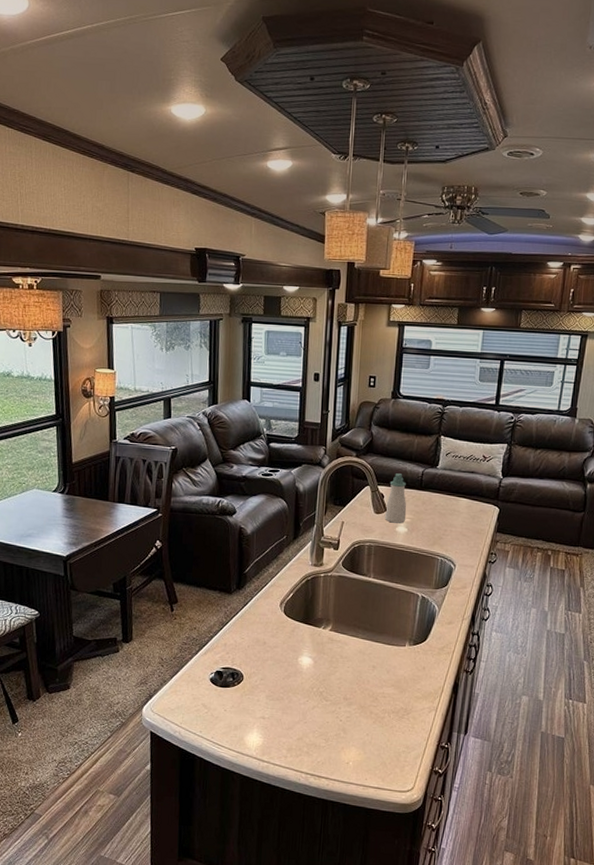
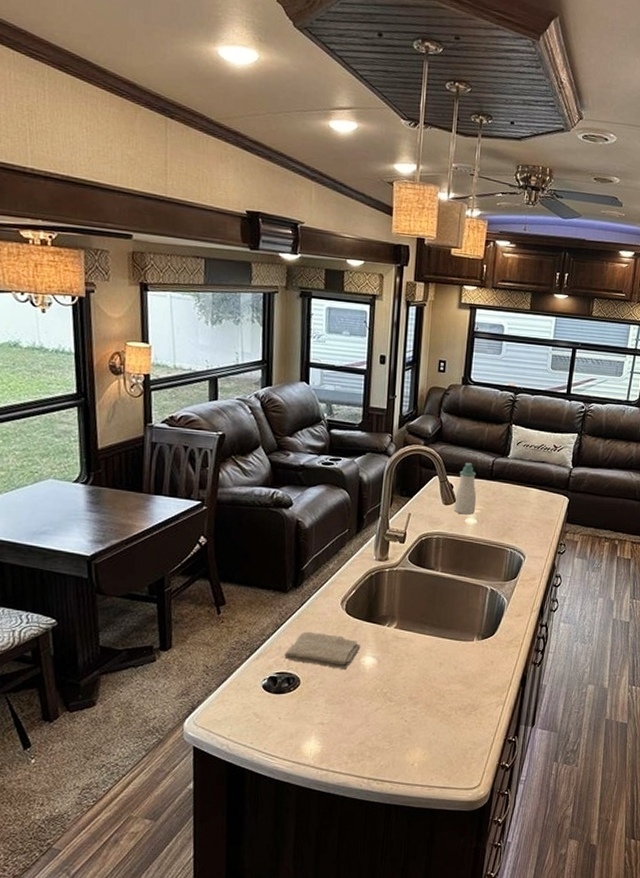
washcloth: none [229,630,298,668] -> present [284,631,361,669]

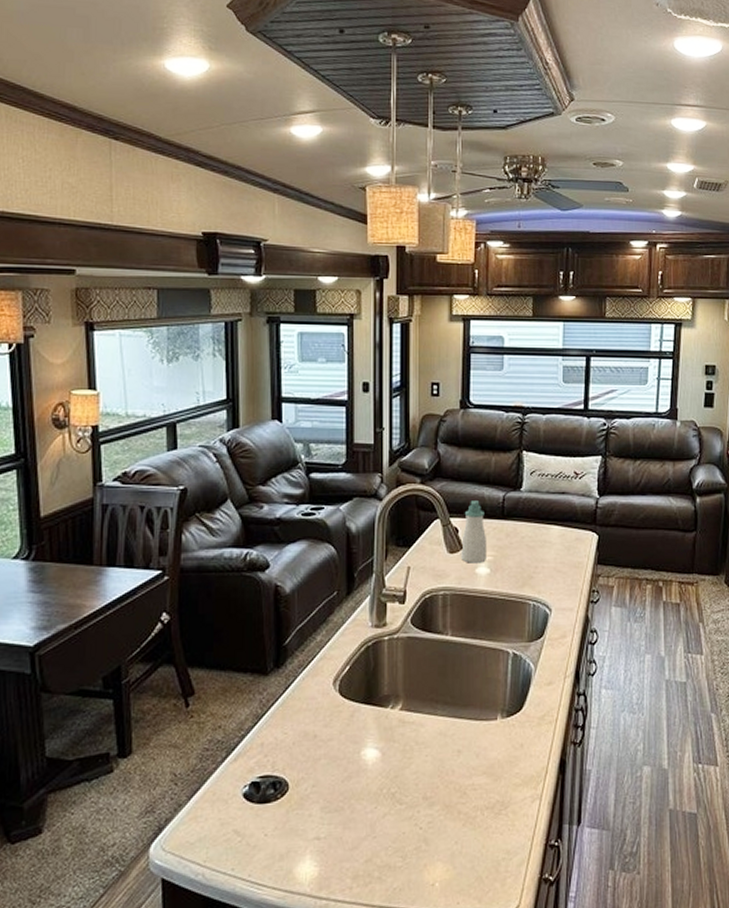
washcloth: present [284,631,361,669] -> none [268,721,360,767]

